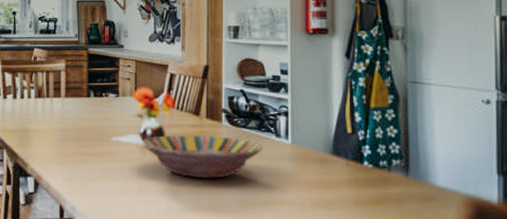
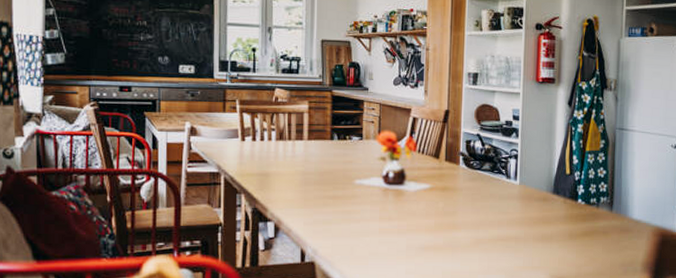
serving bowl: present [141,135,264,179] -> none [383,177,495,219]

